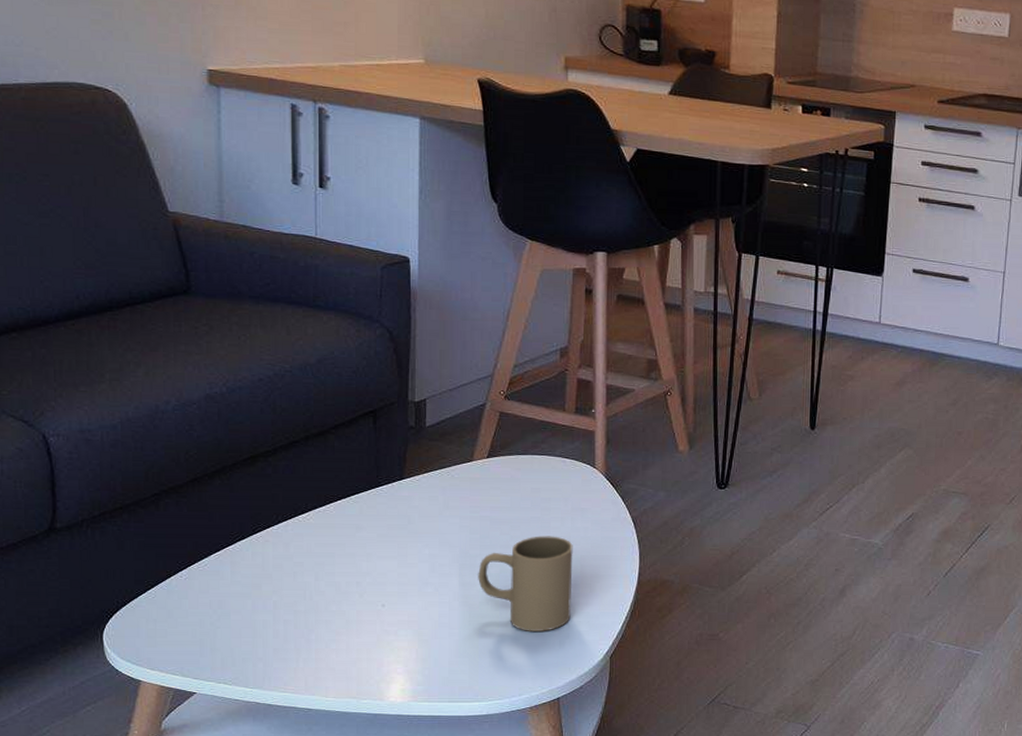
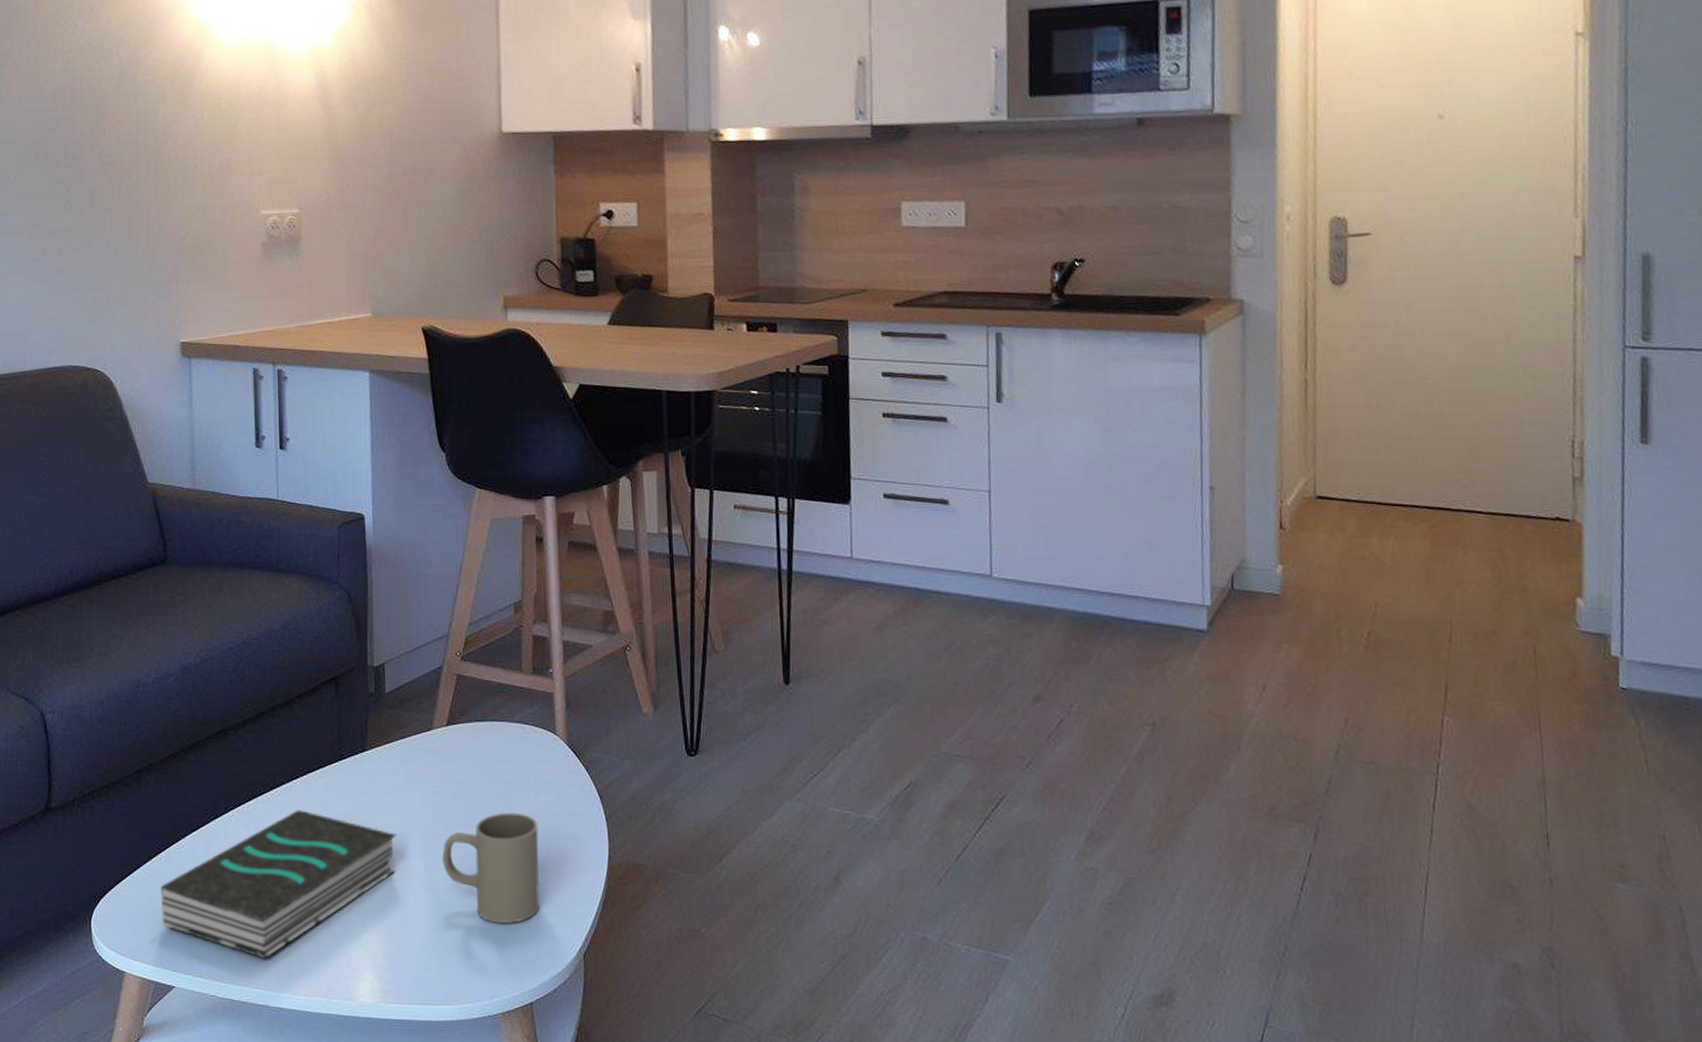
book: none [180,532,433,666] -> present [160,810,397,959]

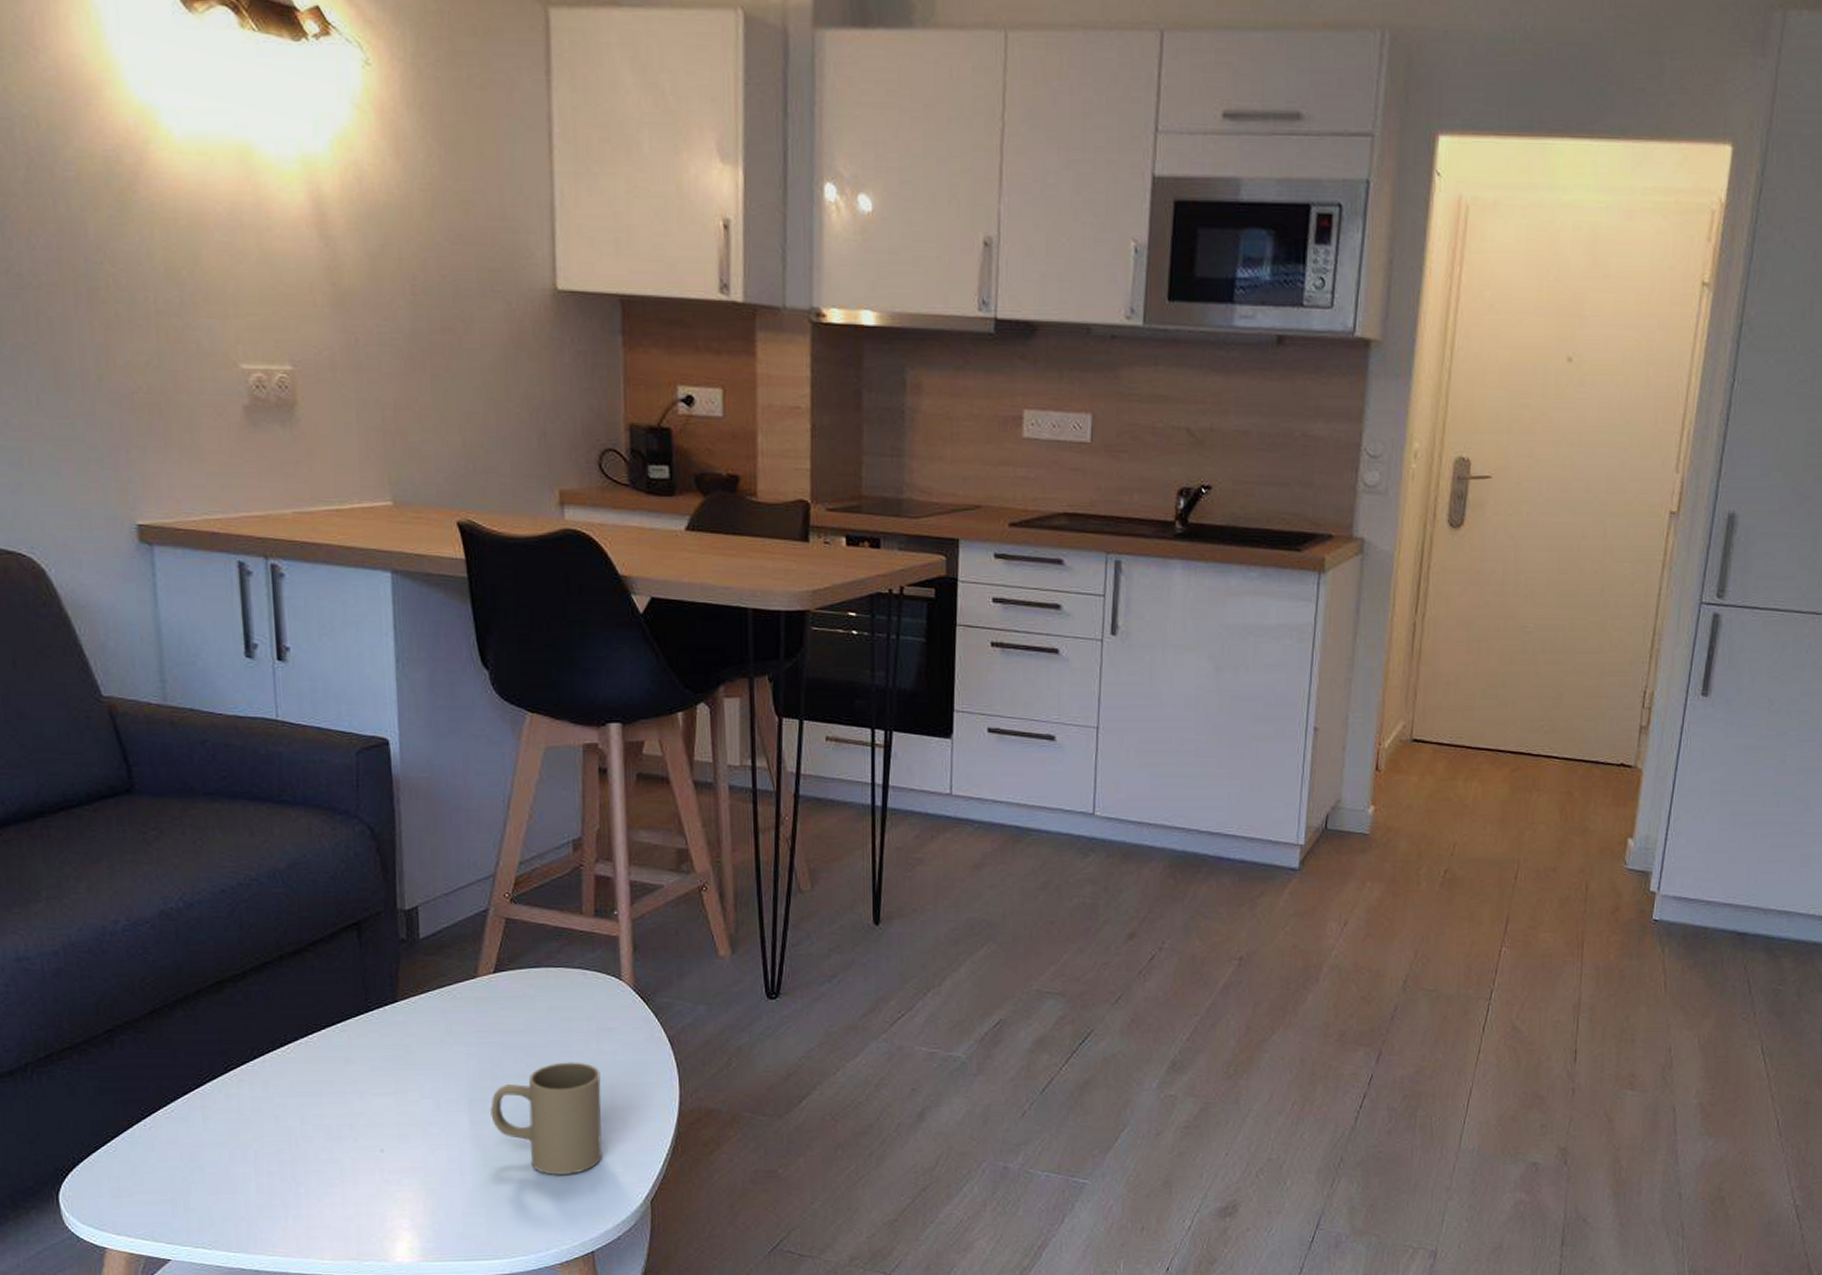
book: present [160,810,397,959] -> none [146,1067,437,1225]

